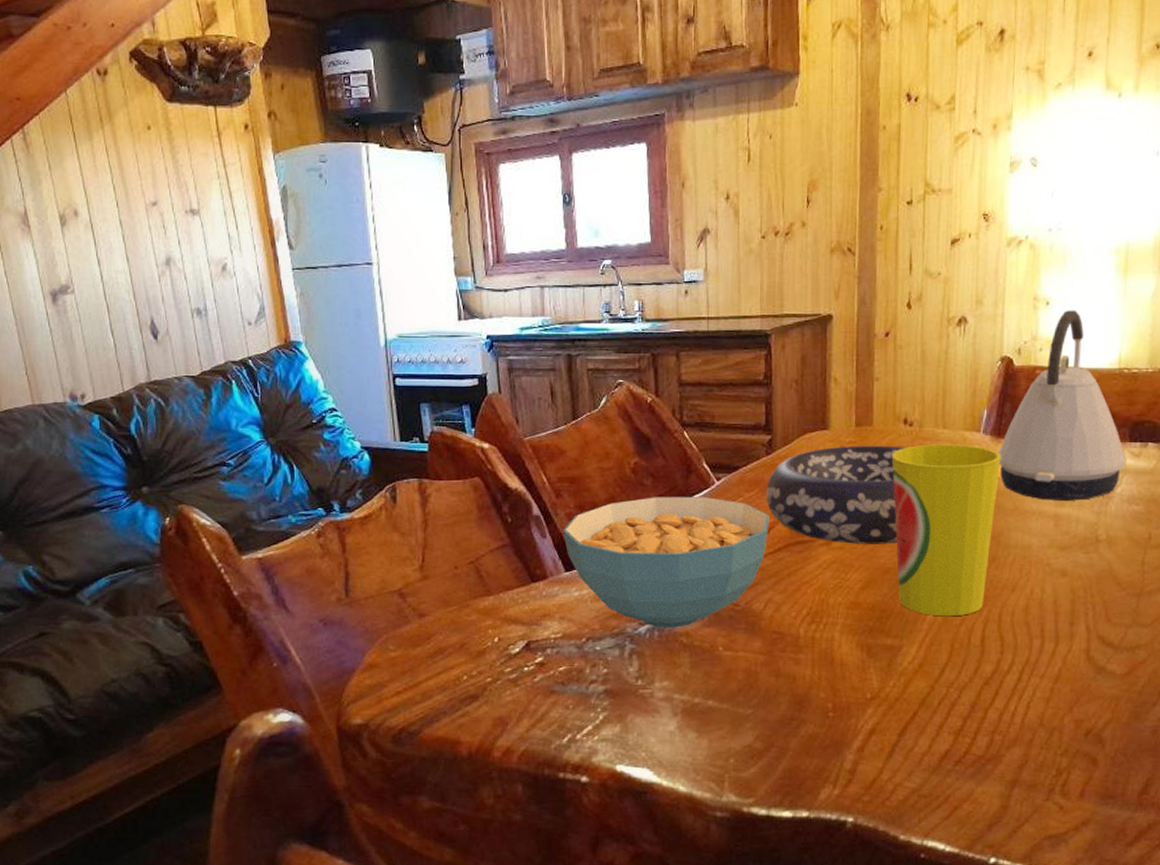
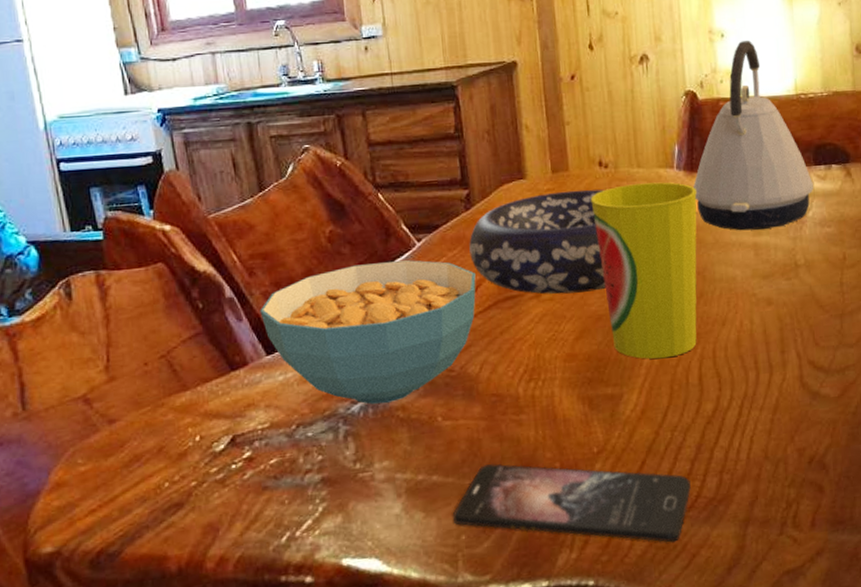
smartphone: none [723,695,961,793] -> present [452,463,691,543]

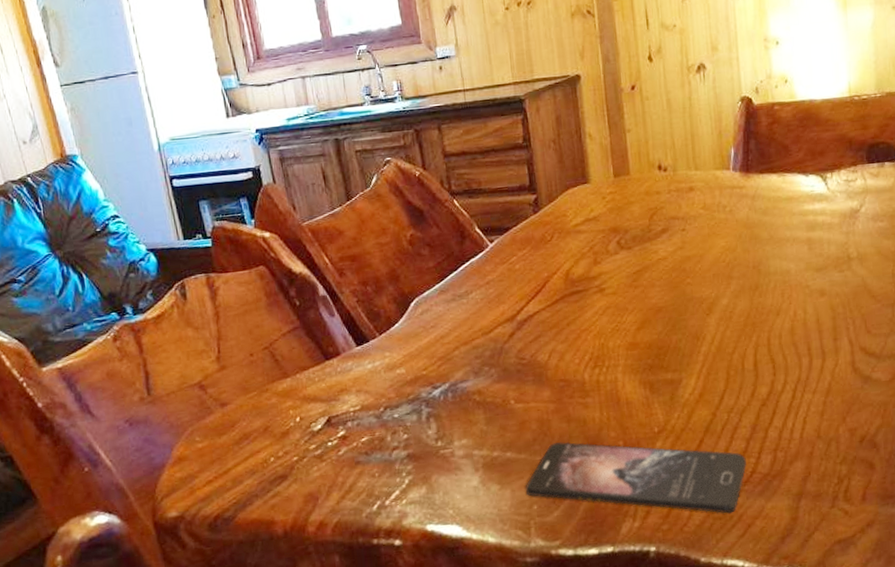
cereal bowl: present [260,260,476,404] -> none [350,259,544,389]
decorative bowl: present [469,189,606,295] -> none [537,191,666,289]
cup: present [590,182,697,359] -> none [651,183,752,347]
kettle: present [693,40,813,231] -> none [749,46,866,227]

